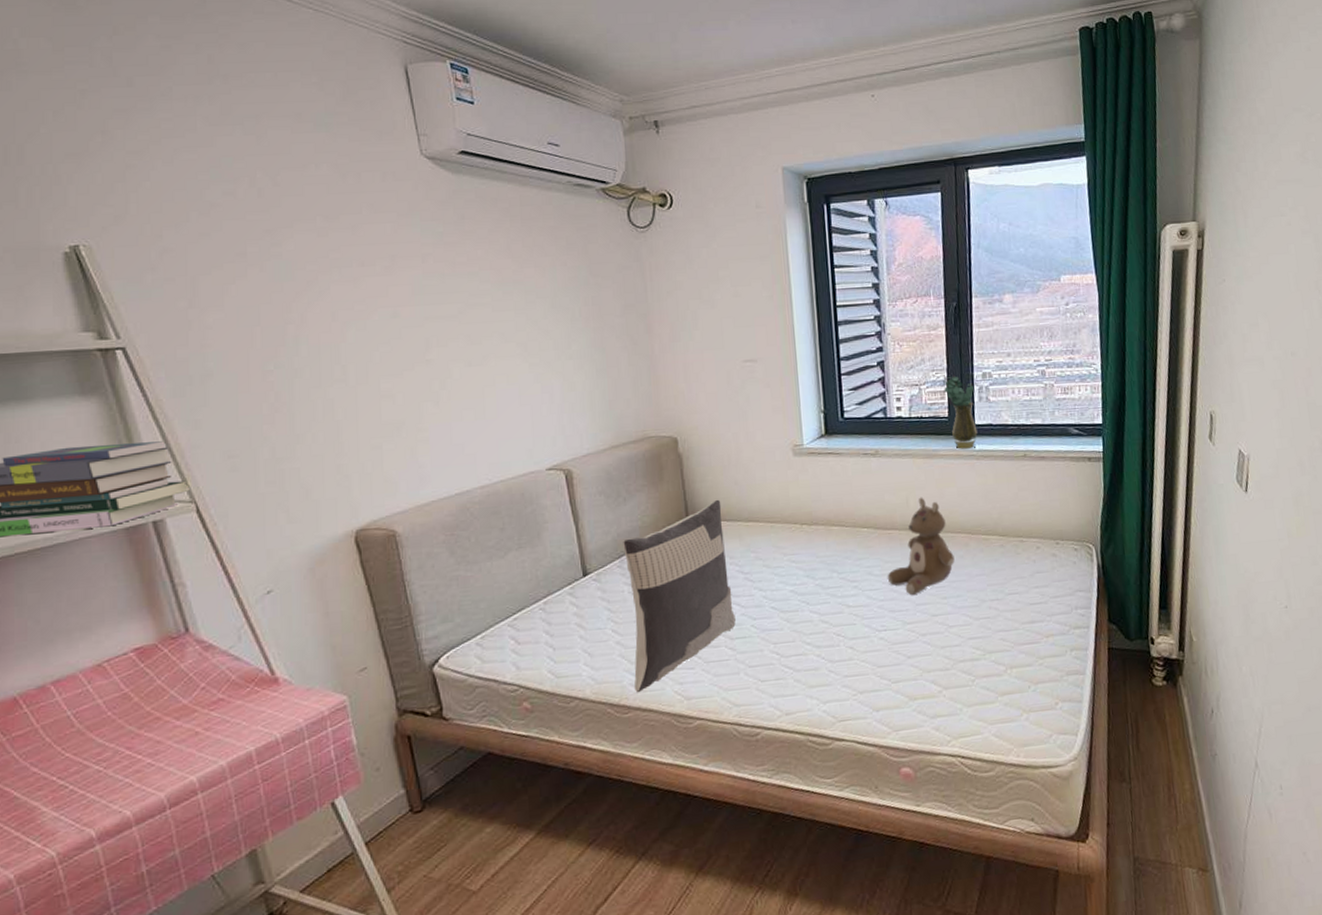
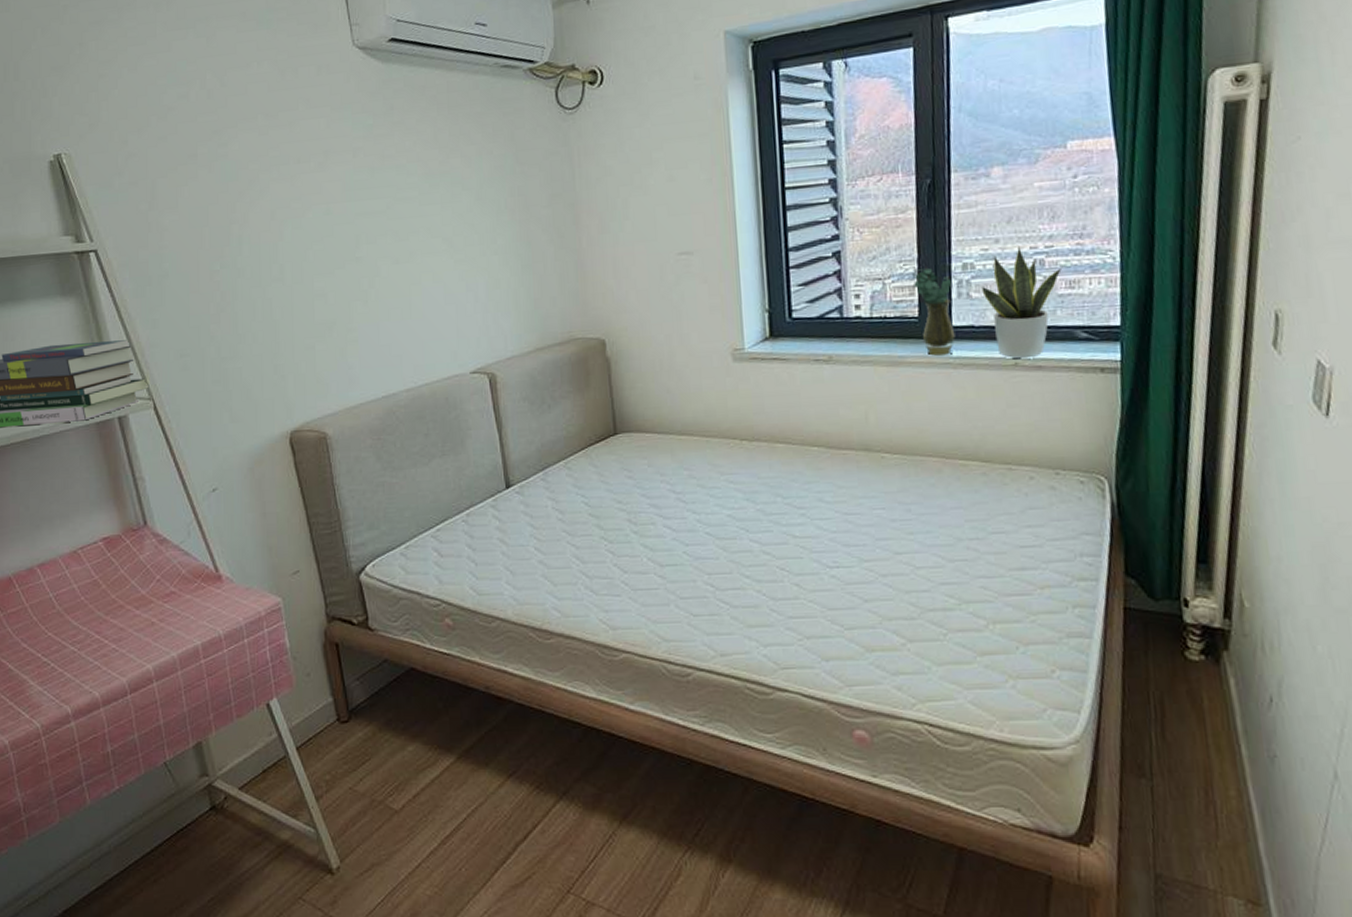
pillow: present [623,499,736,693] -> none [547,409,666,618]
stuffed bear: present [887,497,955,595] -> none [840,412,924,527]
potted plant: none [997,359,1059,452] -> present [981,246,1063,359]

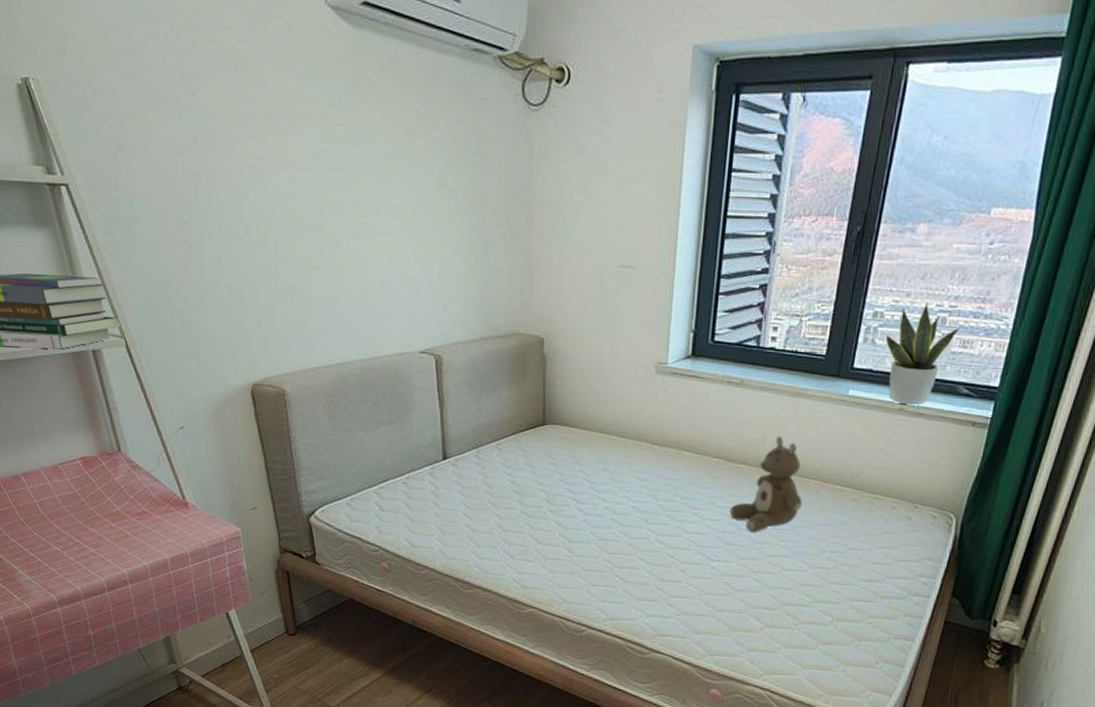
stuffed bear: none [840,412,924,527] -> present [729,436,802,532]
vase: present [912,266,956,357] -> none [825,308,861,394]

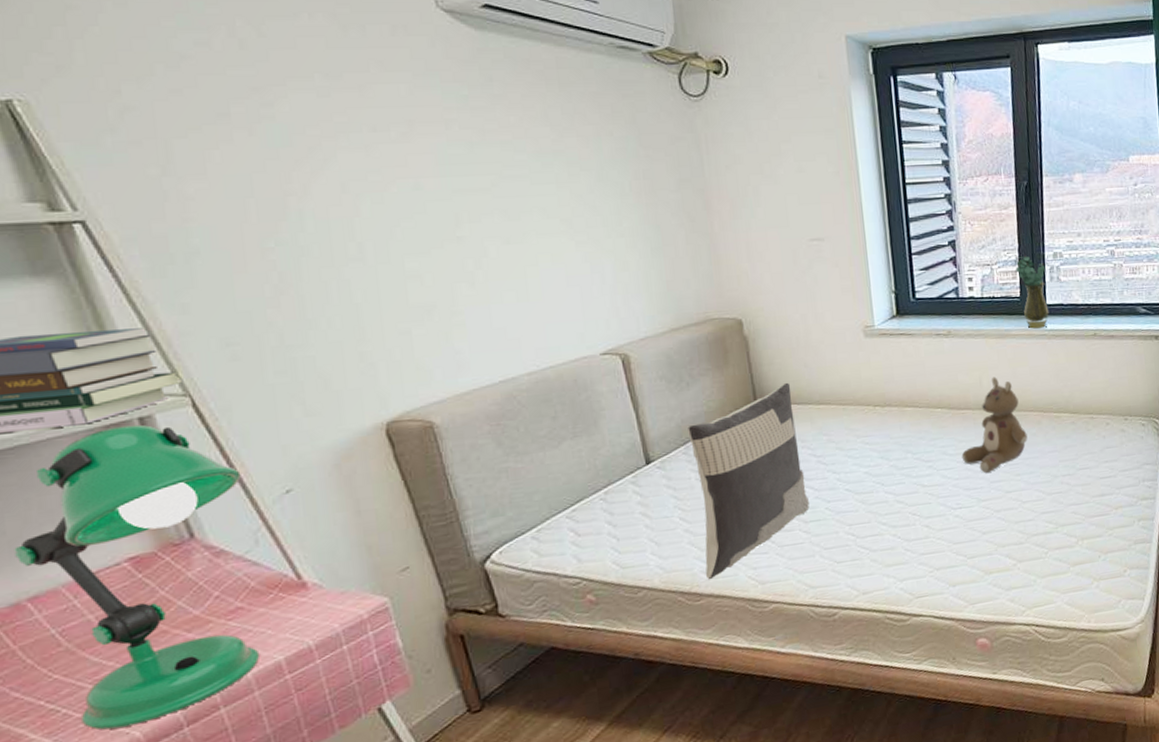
desk lamp: none [16,354,155,582] -> present [14,424,261,730]
pillow: none [478,406,578,574] -> present [688,382,810,580]
vase: none [825,308,861,394] -> present [1014,254,1049,330]
potted plant: present [885,302,961,406] -> none [1068,239,1128,331]

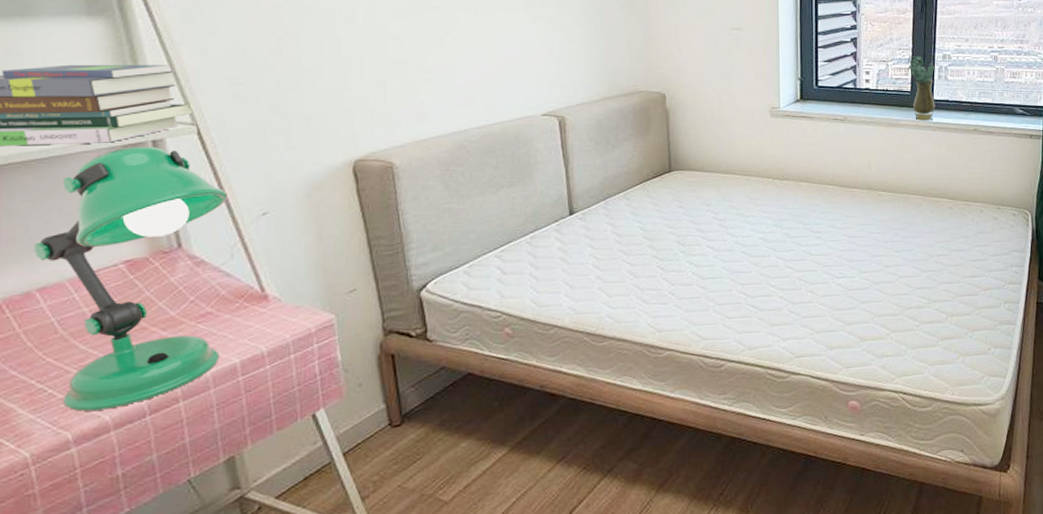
pillow: present [688,382,810,580] -> none [609,152,708,324]
stuffed bear: present [961,376,1028,473] -> none [847,160,908,247]

